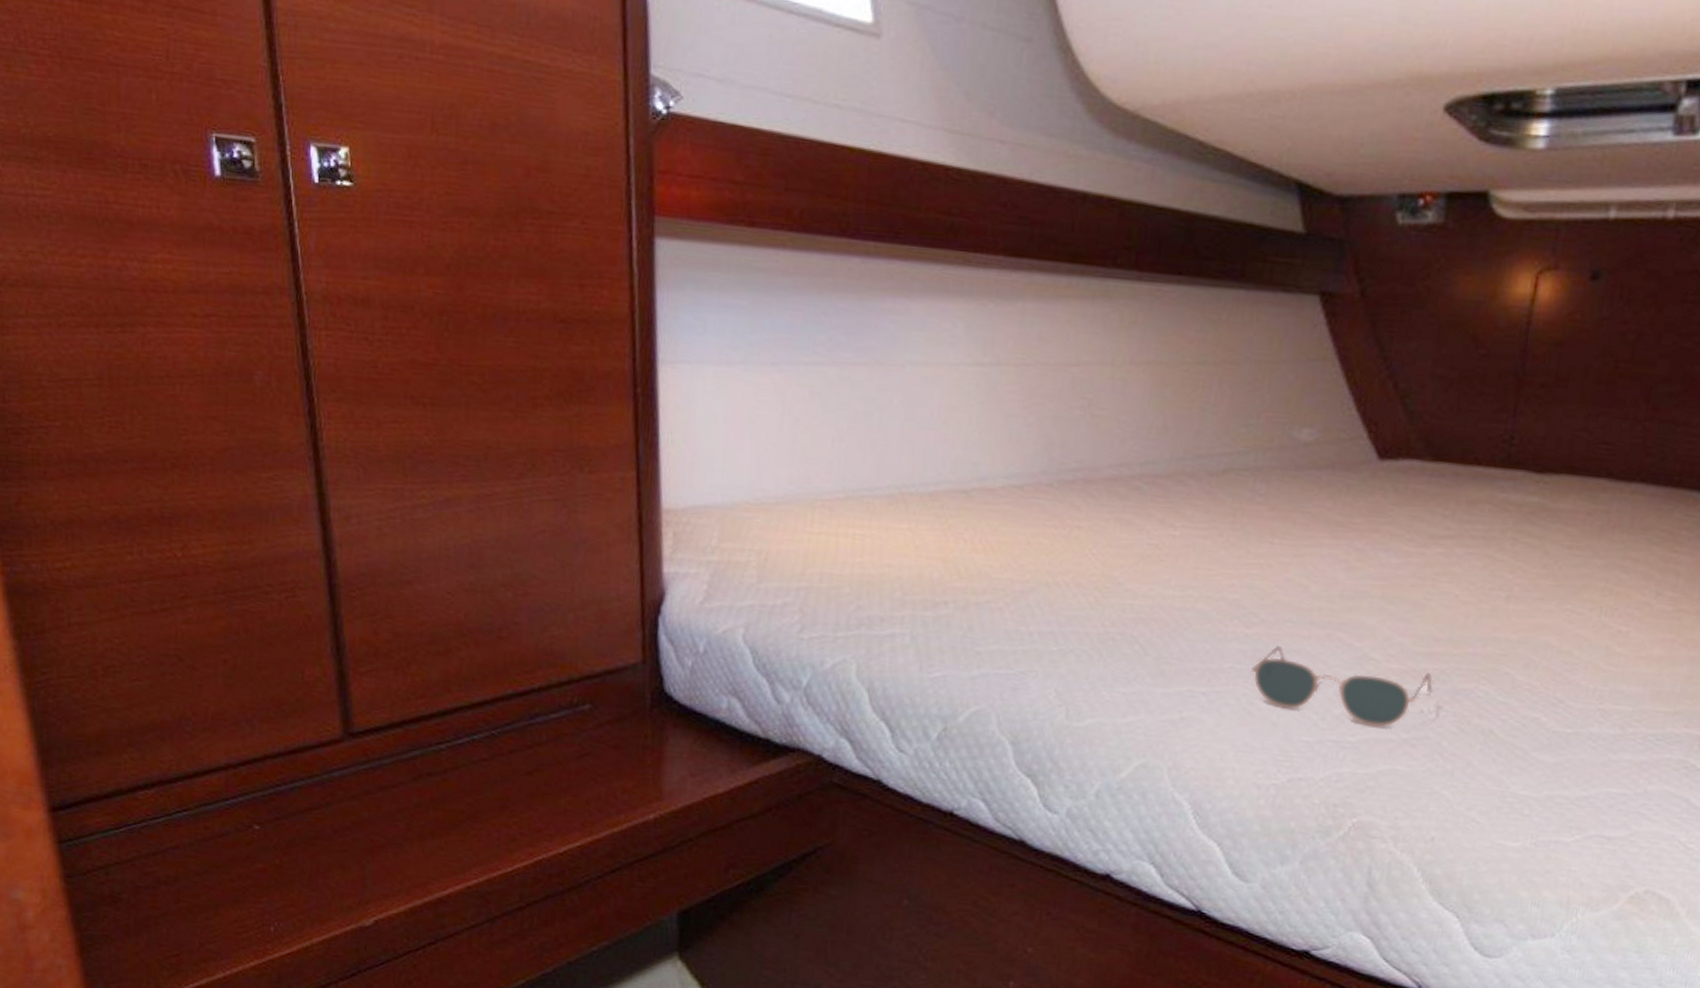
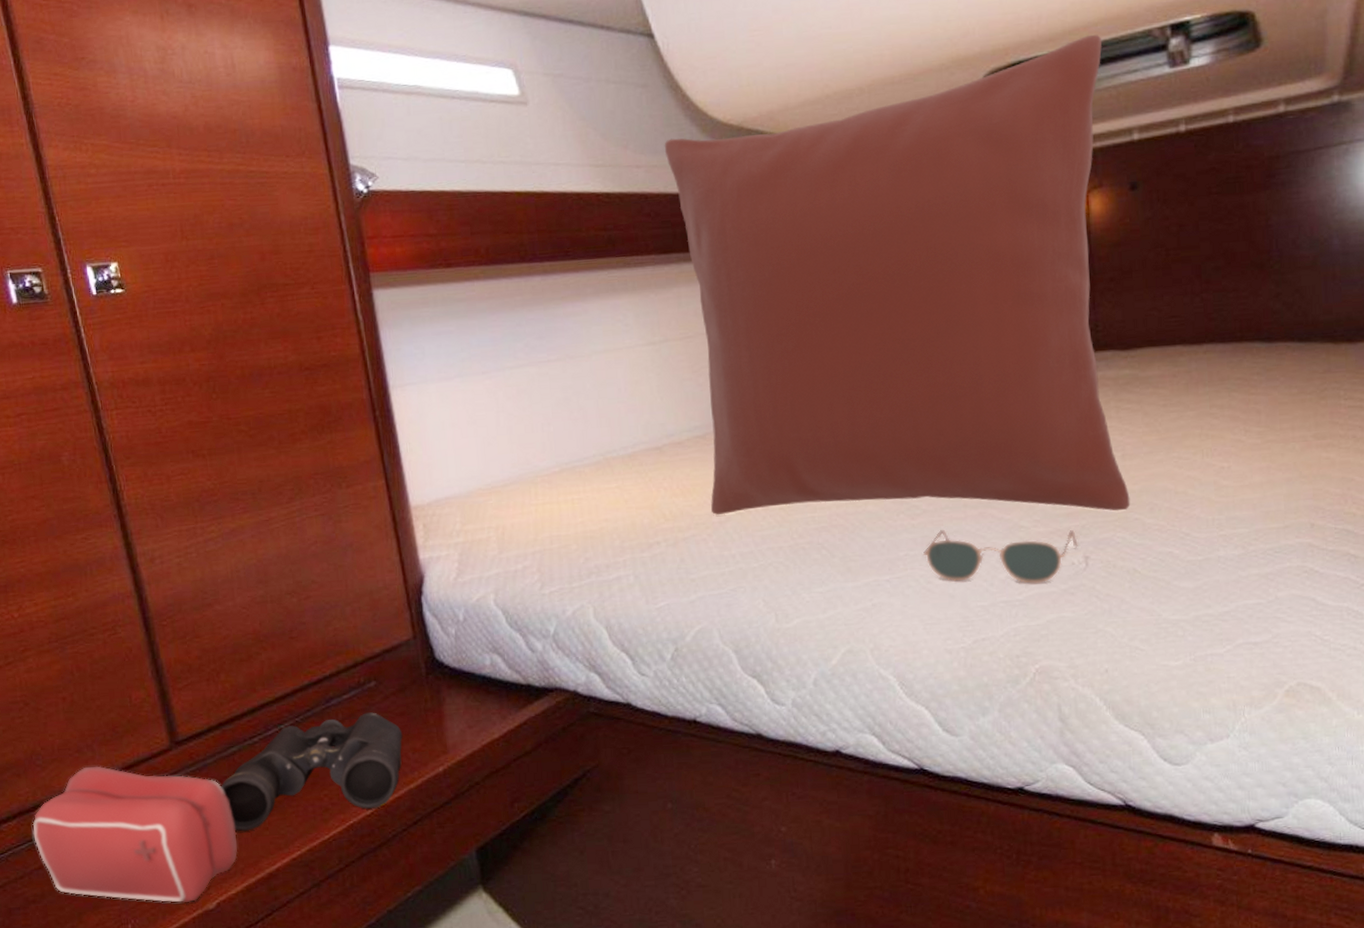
first aid kit: none [173,743,407,915] -> present [32,765,238,903]
binoculars: none [394,737,614,848] -> present [220,712,403,832]
pillow: none [1015,75,1599,661] -> present [664,34,1130,515]

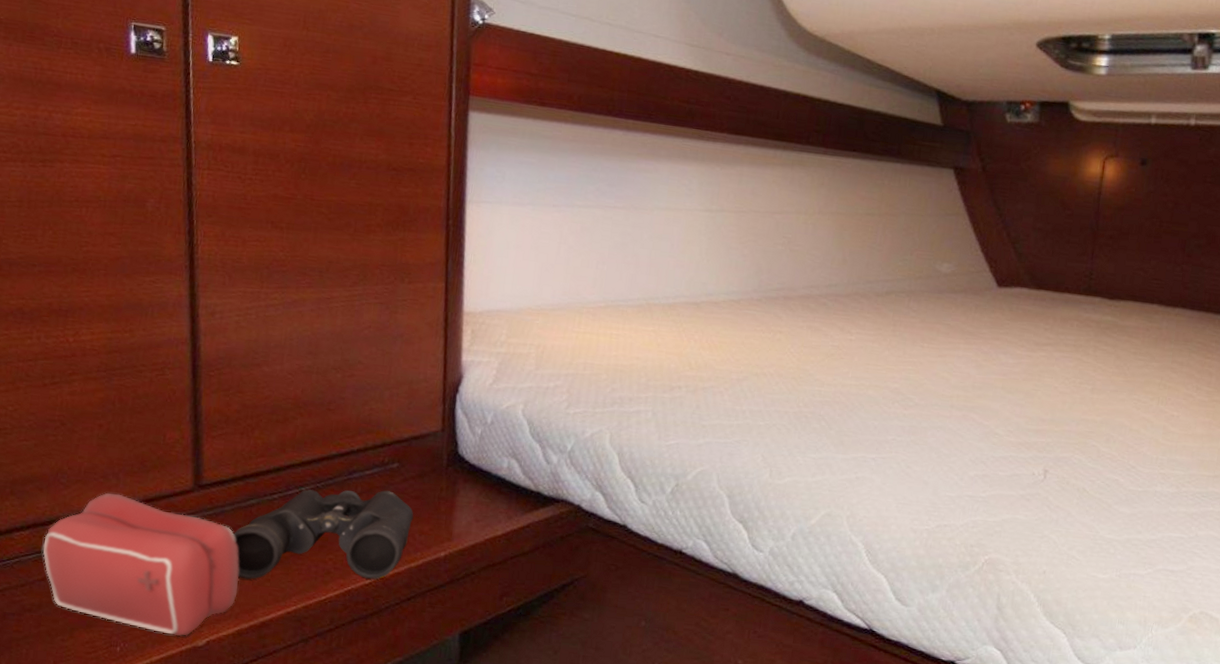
pillow: present [664,34,1130,515] -> none [732,26,1140,436]
sunglasses: present [922,529,1078,584] -> none [907,422,1042,486]

